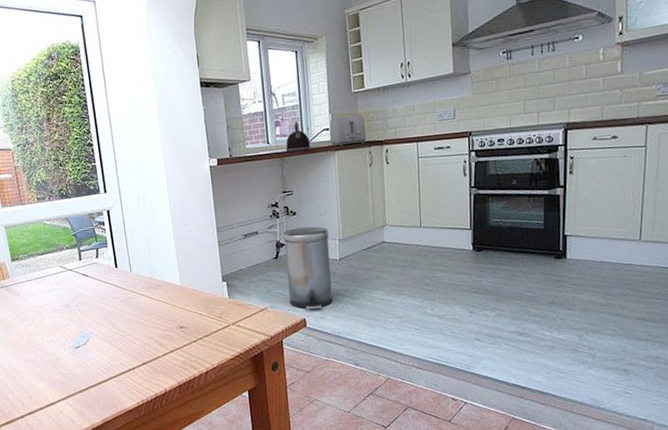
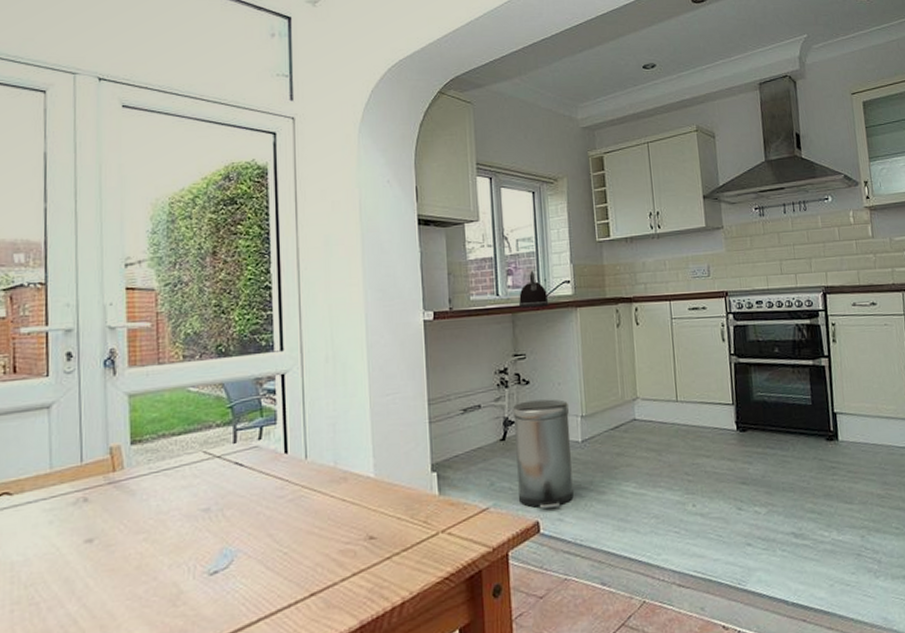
toaster: present [329,114,367,146] -> none [570,266,613,302]

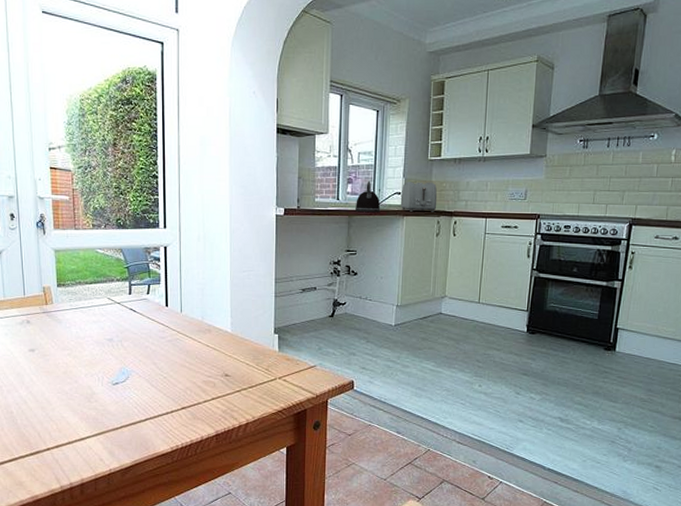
pedal bin: present [512,399,574,509] -> none [340,288,387,372]
toaster: none [570,266,613,302] -> present [400,181,438,212]

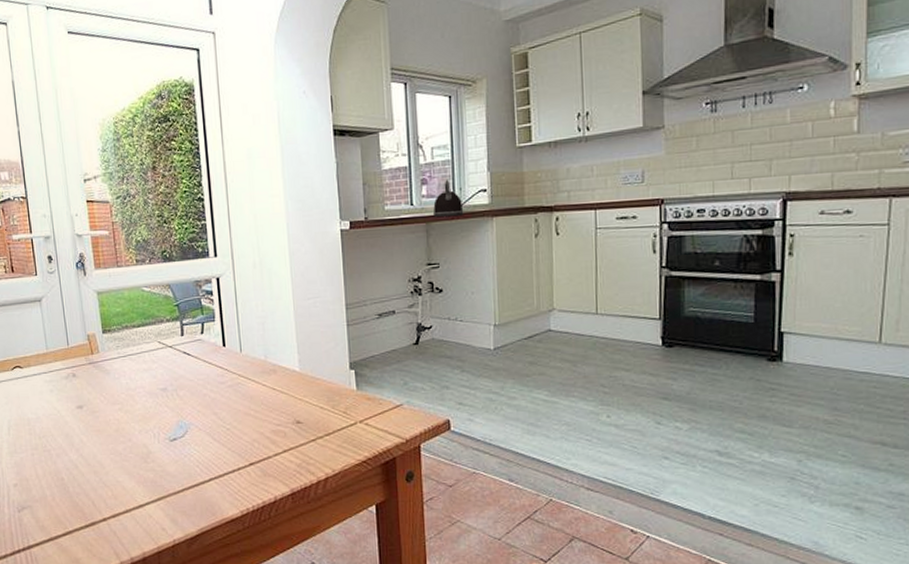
toaster: present [400,181,438,212] -> none [487,173,533,211]

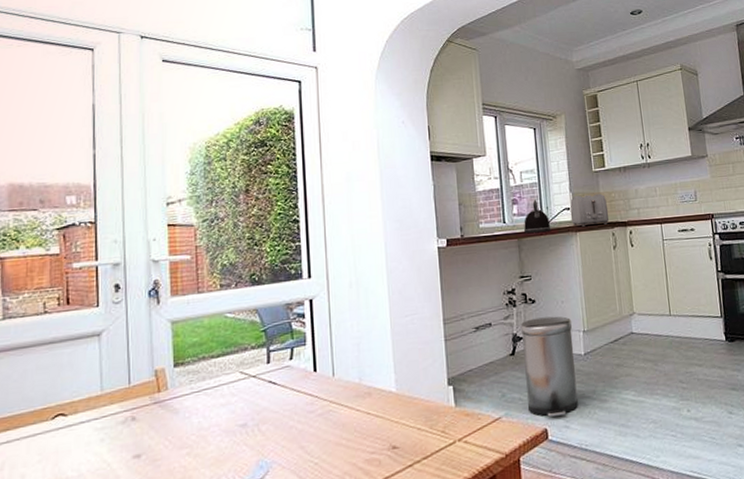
pedal bin: none [425,307,484,408] -> present [520,316,578,417]
toaster: none [487,173,533,211] -> present [570,193,609,227]

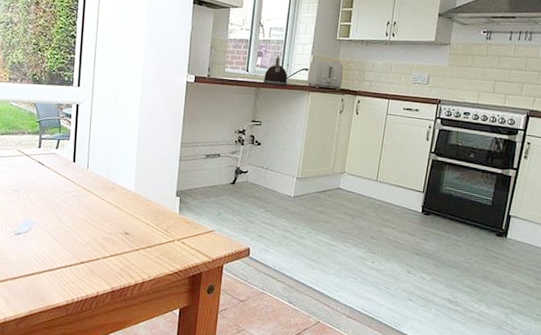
pedal bin: present [520,316,578,417] -> none [238,158,288,241]

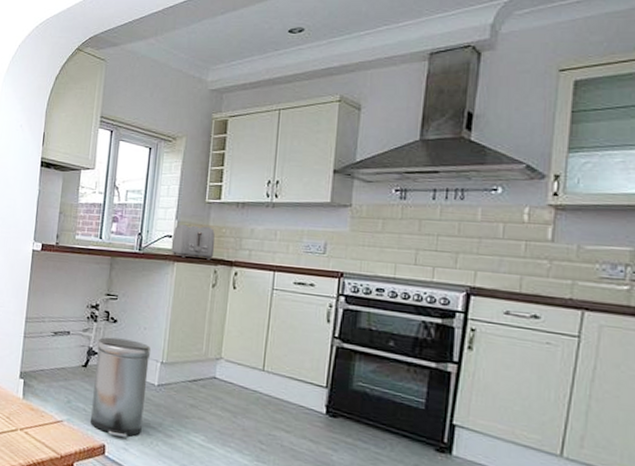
pedal bin: none [238,158,288,241] -> present [91,337,150,437]
kettle: present [262,55,288,87] -> none [118,220,148,256]

